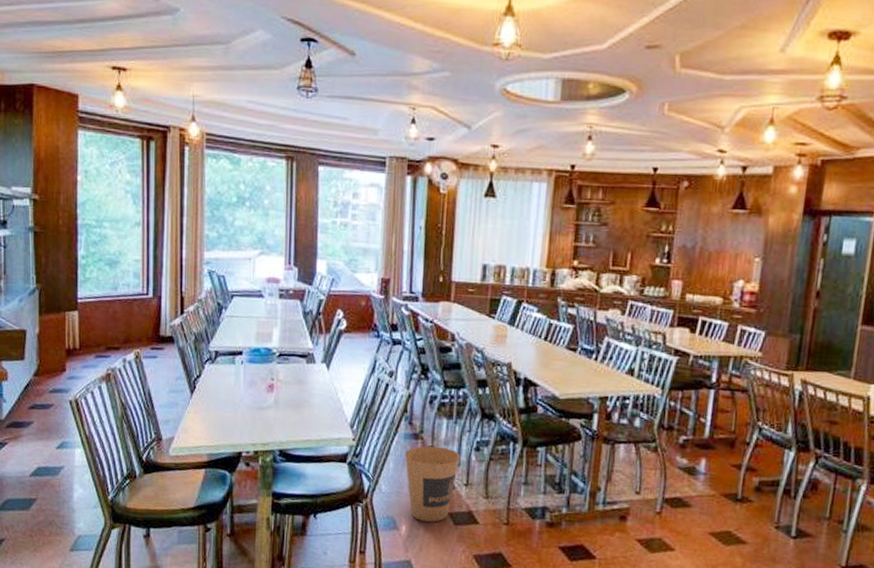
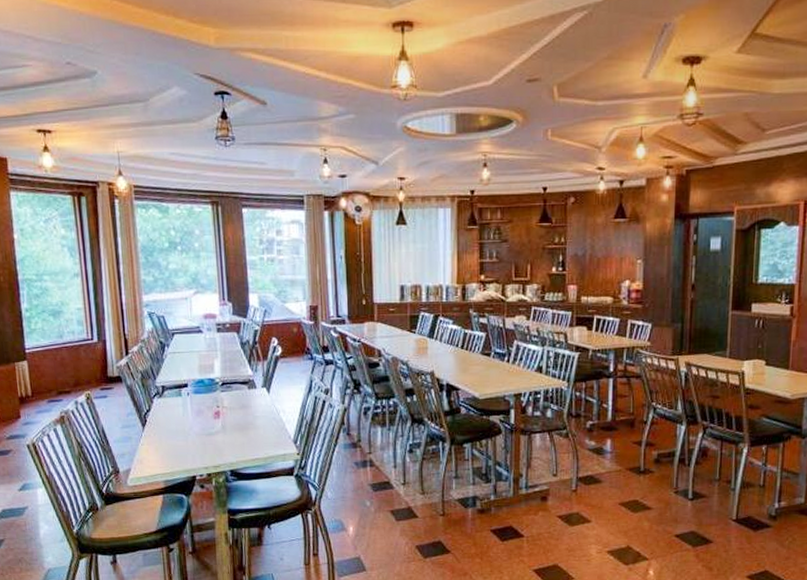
trash can: present [405,445,461,522] -> none [346,452,396,520]

